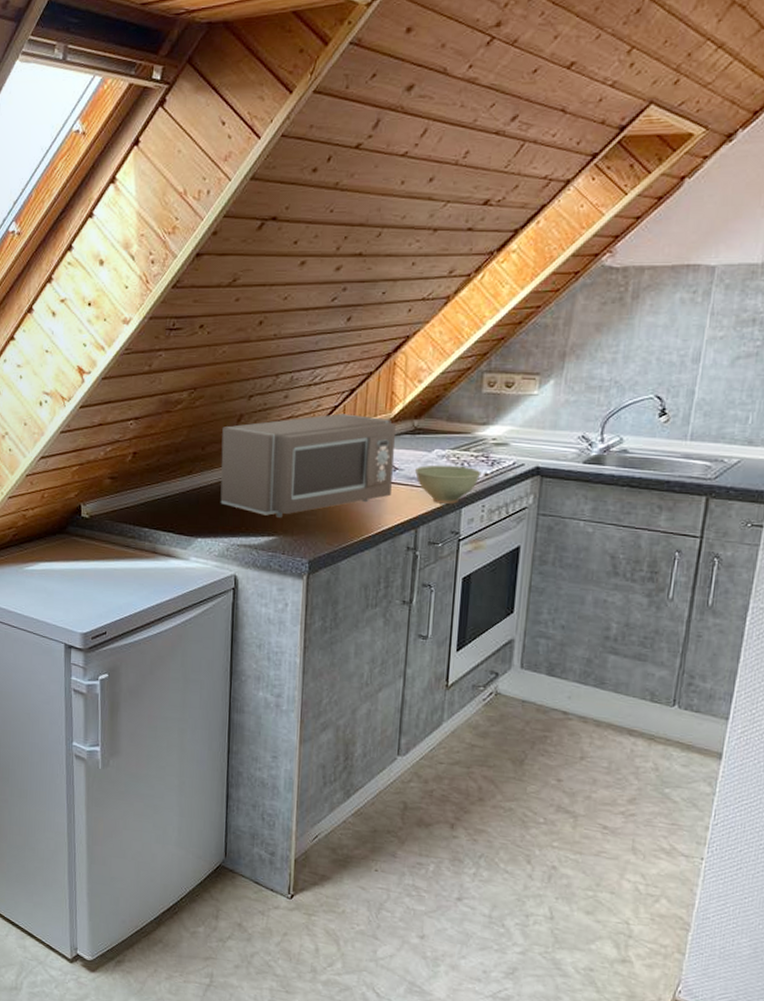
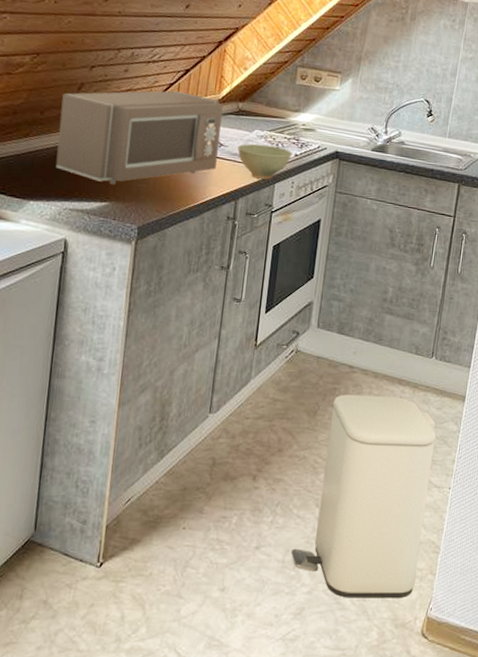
pedal bin: none [498,743,682,974] -> present [290,394,436,599]

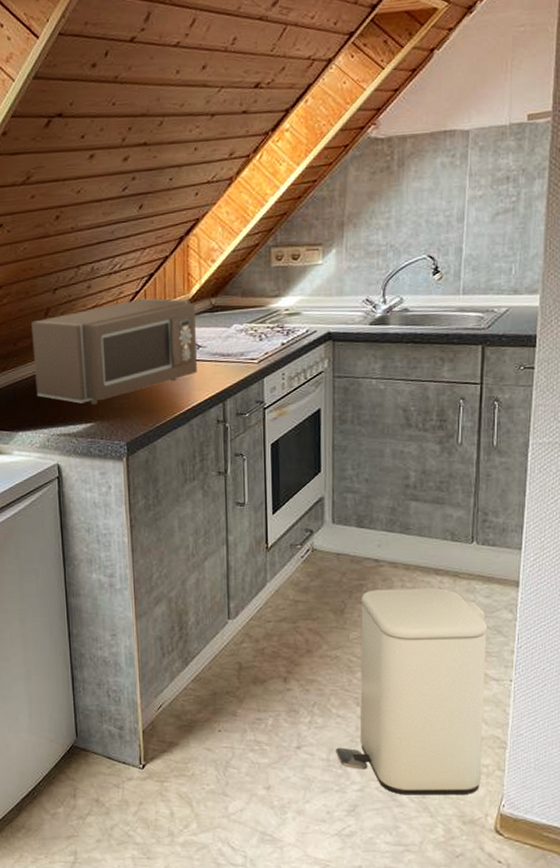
bowl: present [237,143,293,180] -> none [216,338,278,376]

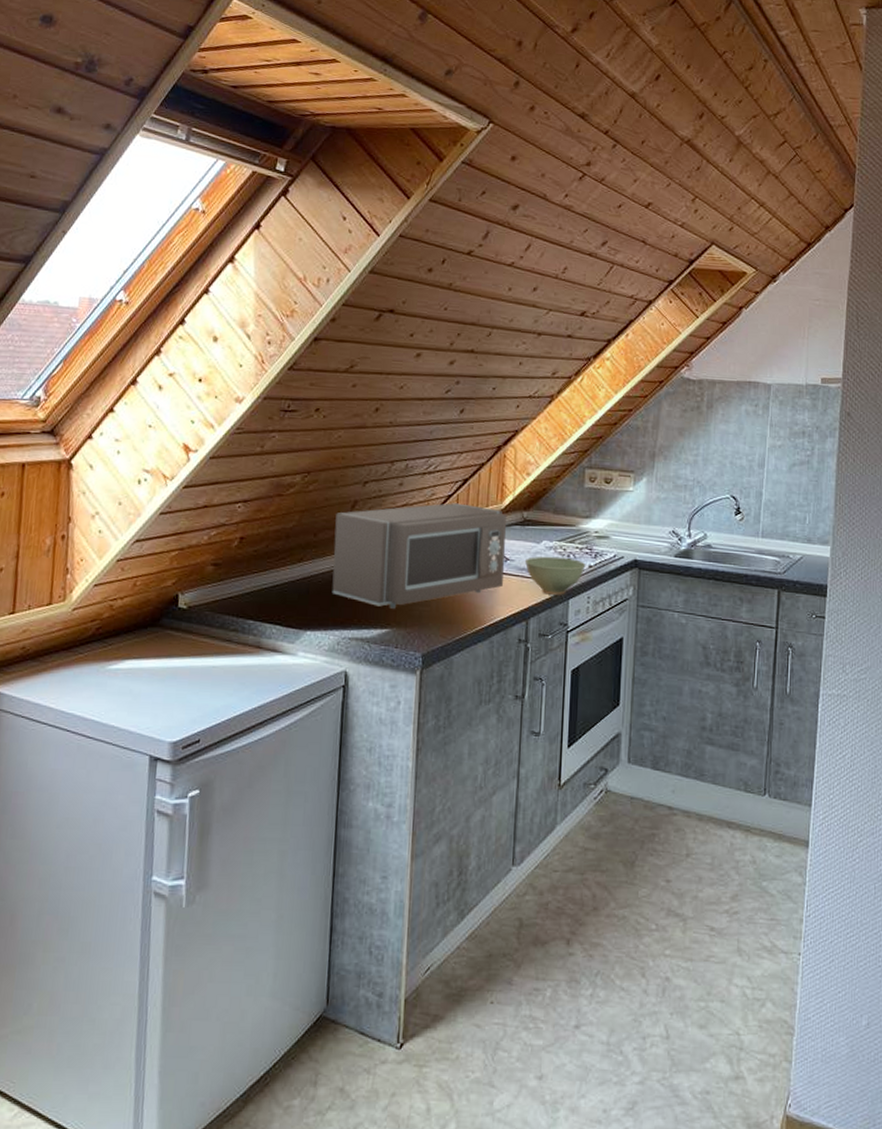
bowl: none [216,338,278,376] -> present [524,556,586,595]
pedal bin: present [335,588,488,795] -> none [616,841,778,1092]

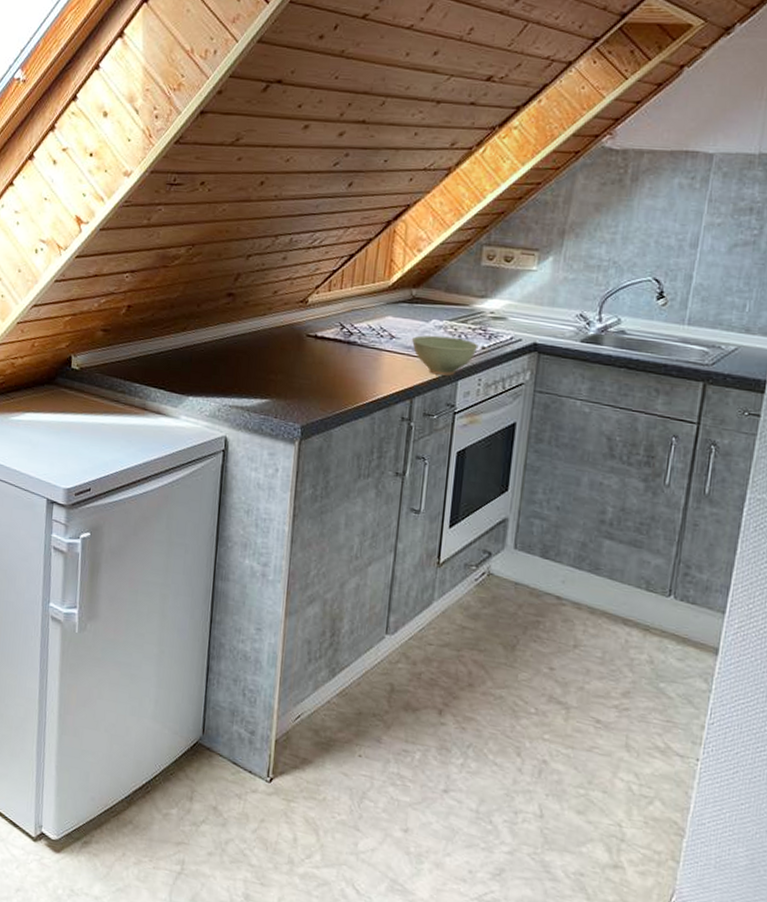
microwave: present [332,503,508,609] -> none [213,278,395,380]

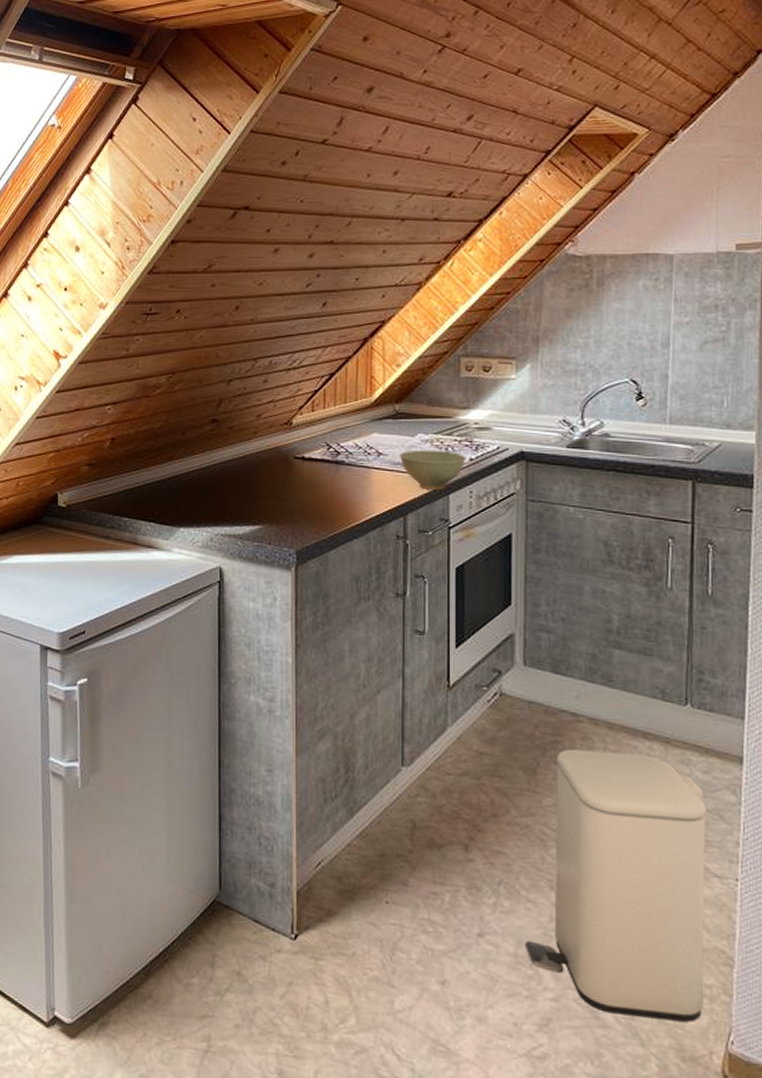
pedal bin: none [486,629,677,882] -> present [524,749,707,1022]

